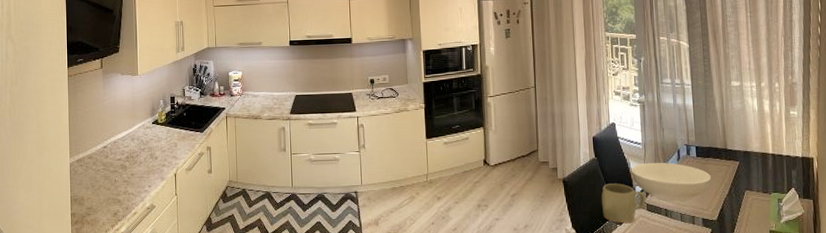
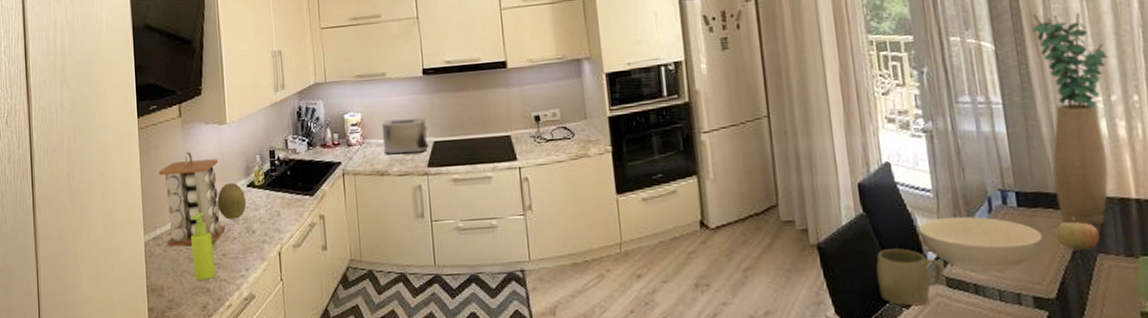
spice rack: none [83,95,134,168] -> present [158,151,226,247]
soap dispenser: none [106,141,126,194] -> present [190,212,216,281]
fruit: none [128,120,152,148] -> present [217,183,247,220]
toaster: none [257,77,292,104] -> present [381,118,429,155]
vase: none [714,24,762,177] -> present [1032,12,1109,234]
fruit: none [719,165,747,188] -> present [1055,217,1100,250]

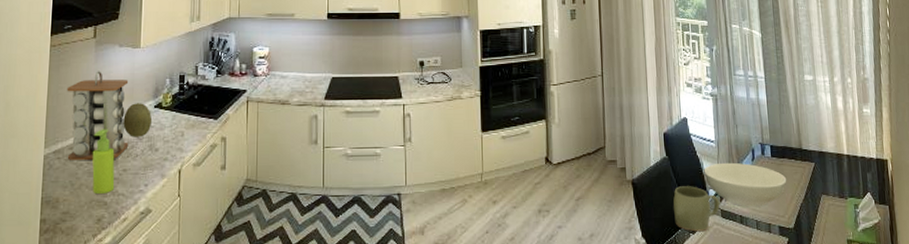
toaster: present [381,118,429,155] -> none [286,55,328,87]
vase: present [1032,12,1109,234] -> none [786,13,834,180]
fruit: present [1055,217,1100,250] -> none [795,167,823,192]

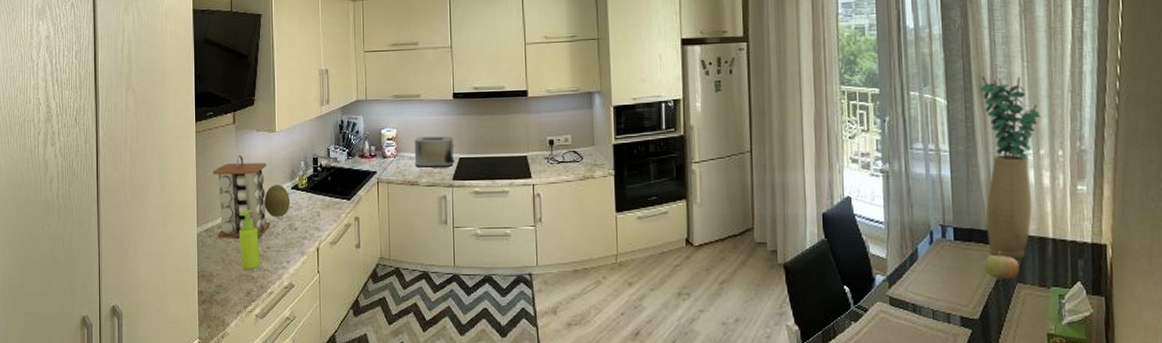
toaster: none [286,55,328,87] -> present [414,136,456,168]
mug: present [672,186,719,232] -> none [831,271,888,320]
bowl: present [704,162,787,207] -> none [870,246,973,295]
vase: none [786,13,834,180] -> present [980,76,1041,267]
fruit: none [795,167,823,192] -> present [983,251,1020,279]

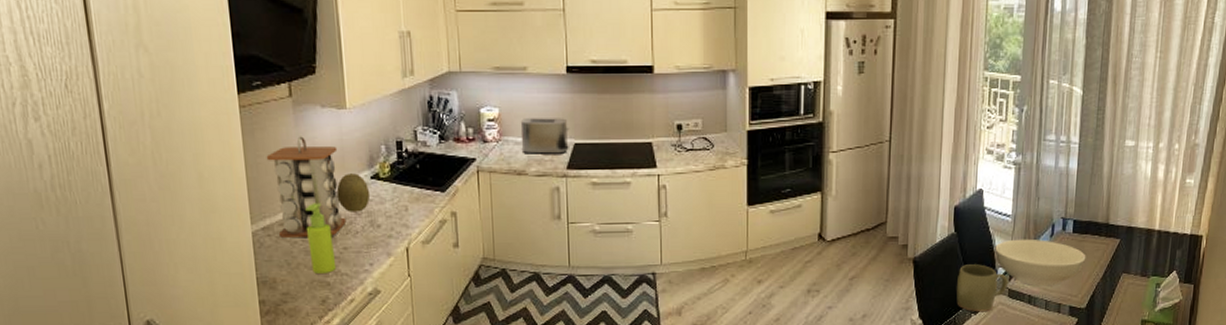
mug: none [831,271,888,320] -> present [956,264,1008,312]
bowl: none [870,246,973,295] -> present [995,238,1086,287]
vase: present [980,76,1041,267] -> none [1101,66,1165,258]
fruit: present [983,251,1020,279] -> none [1095,243,1127,270]

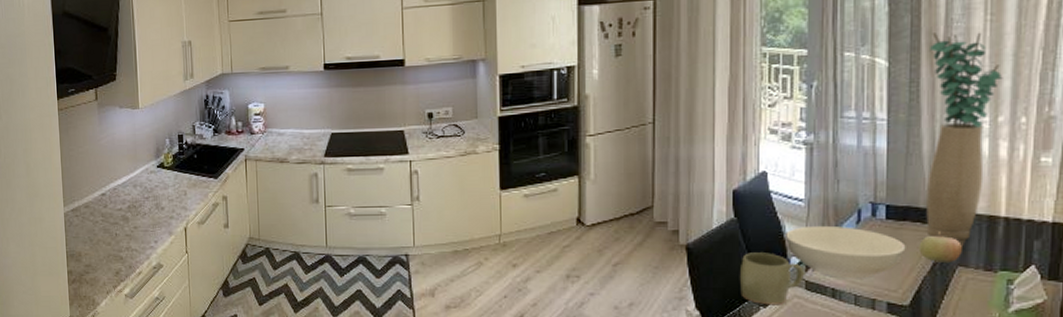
spice rack: present [266,136,347,239] -> none [77,133,137,219]
soap dispenser: present [305,203,337,275] -> none [105,188,128,250]
fruit: present [336,173,371,212] -> none [129,163,157,197]
toaster: present [520,117,570,155] -> none [283,110,327,144]
fruit: none [1095,243,1127,270] -> present [918,232,962,262]
vase: none [1101,66,1165,258] -> present [926,32,1003,248]

